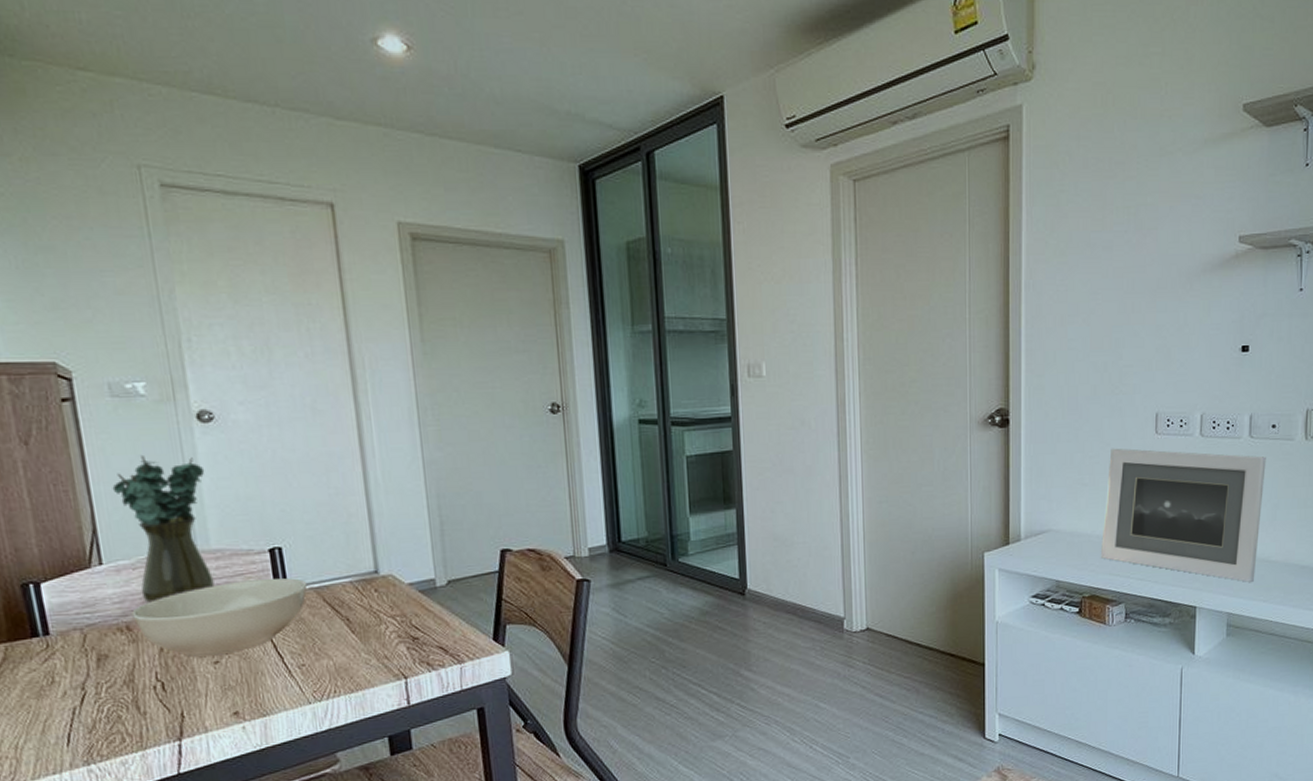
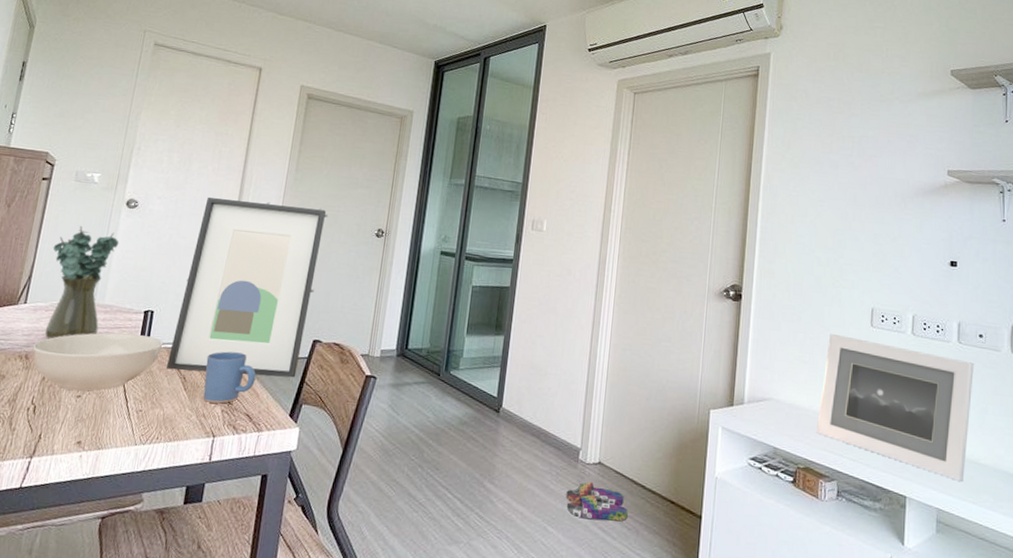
picture frame: none [308,386,490,613] -> present [166,197,329,378]
mug: none [369,579,440,642] -> present [202,351,256,404]
slippers: none [835,649,905,689] -> present [566,481,628,522]

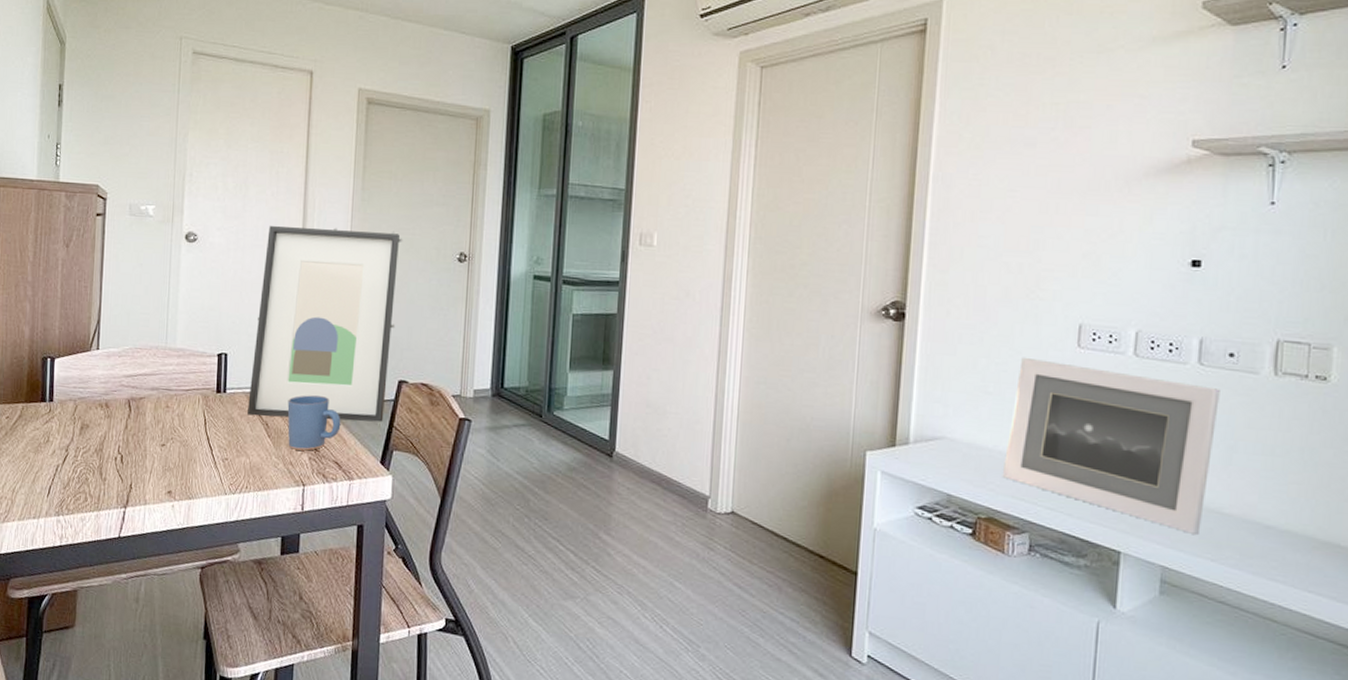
bowl: present [32,333,164,392] -> none [110,378,241,440]
vase: present [44,226,119,340] -> none [117,265,183,388]
slippers: present [566,481,628,522] -> none [694,532,768,577]

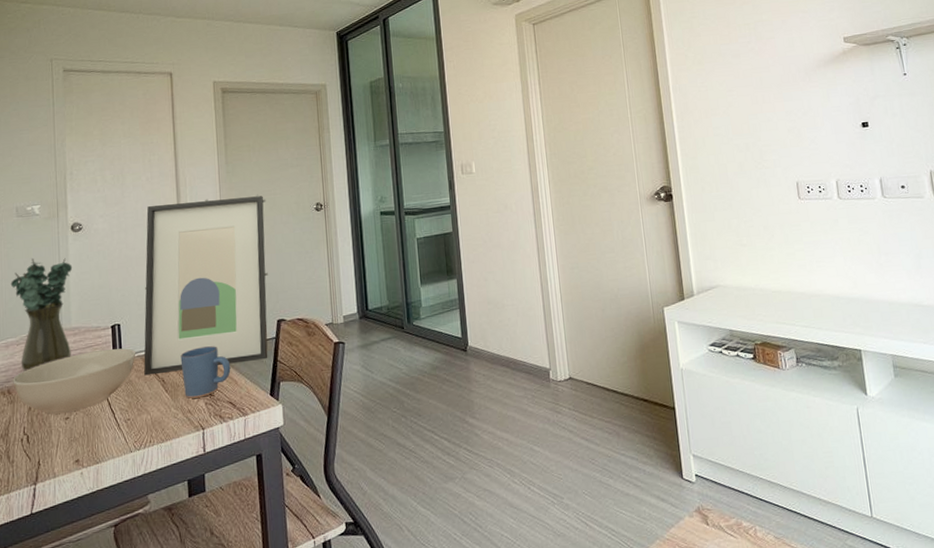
bowl: none [110,378,241,440] -> present [12,348,136,415]
vase: none [117,265,183,388] -> present [10,258,73,373]
picture frame: present [1002,357,1220,534] -> none [762,212,912,326]

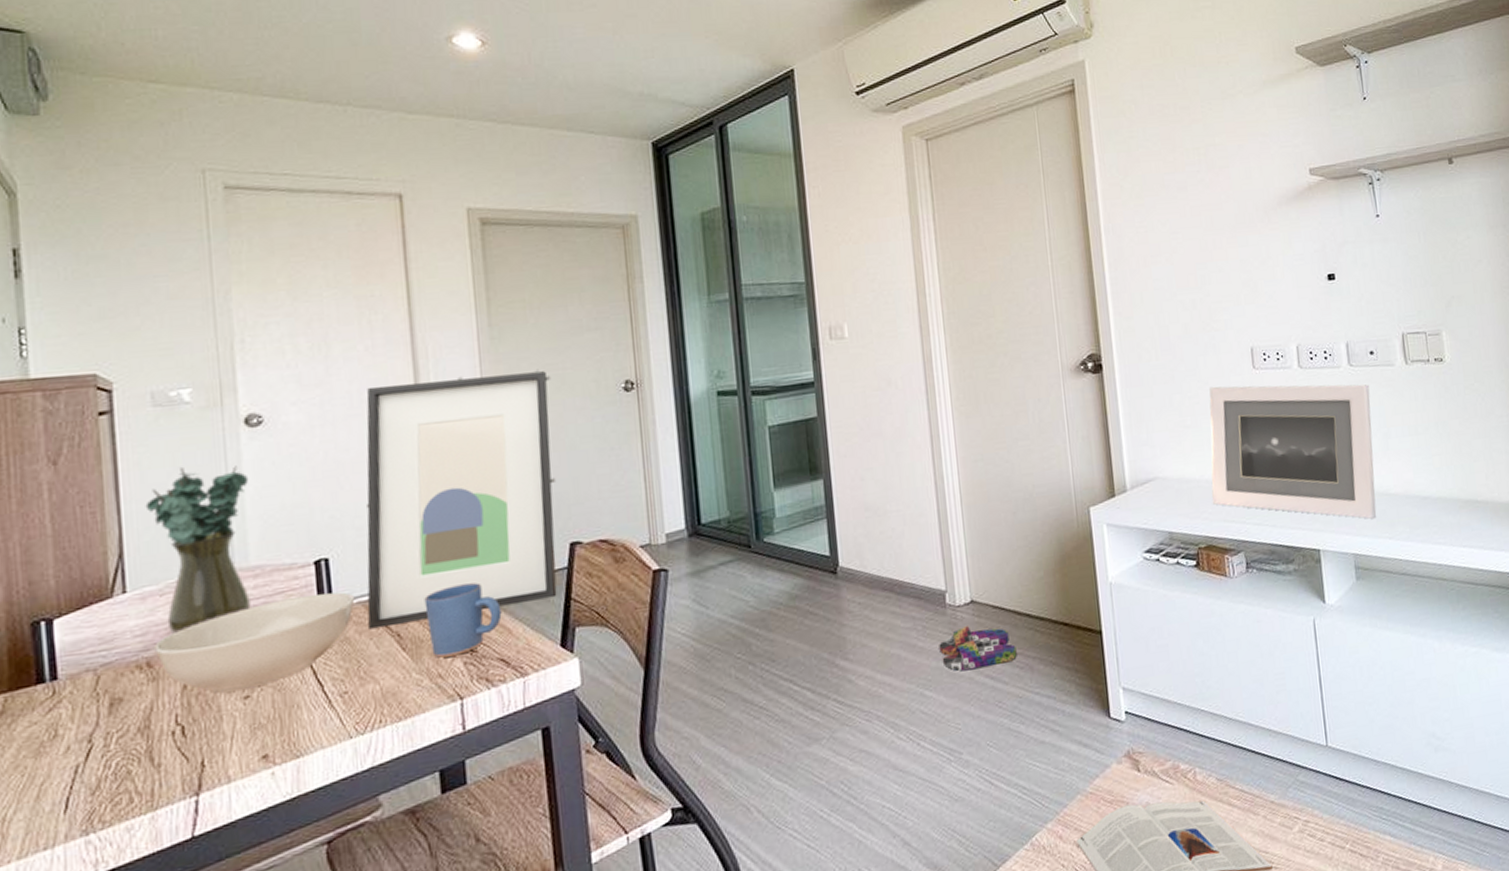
slippers: none [544,396,606,433] -> present [939,625,1017,671]
picture frame: none [762,212,912,326] -> present [1209,384,1377,519]

